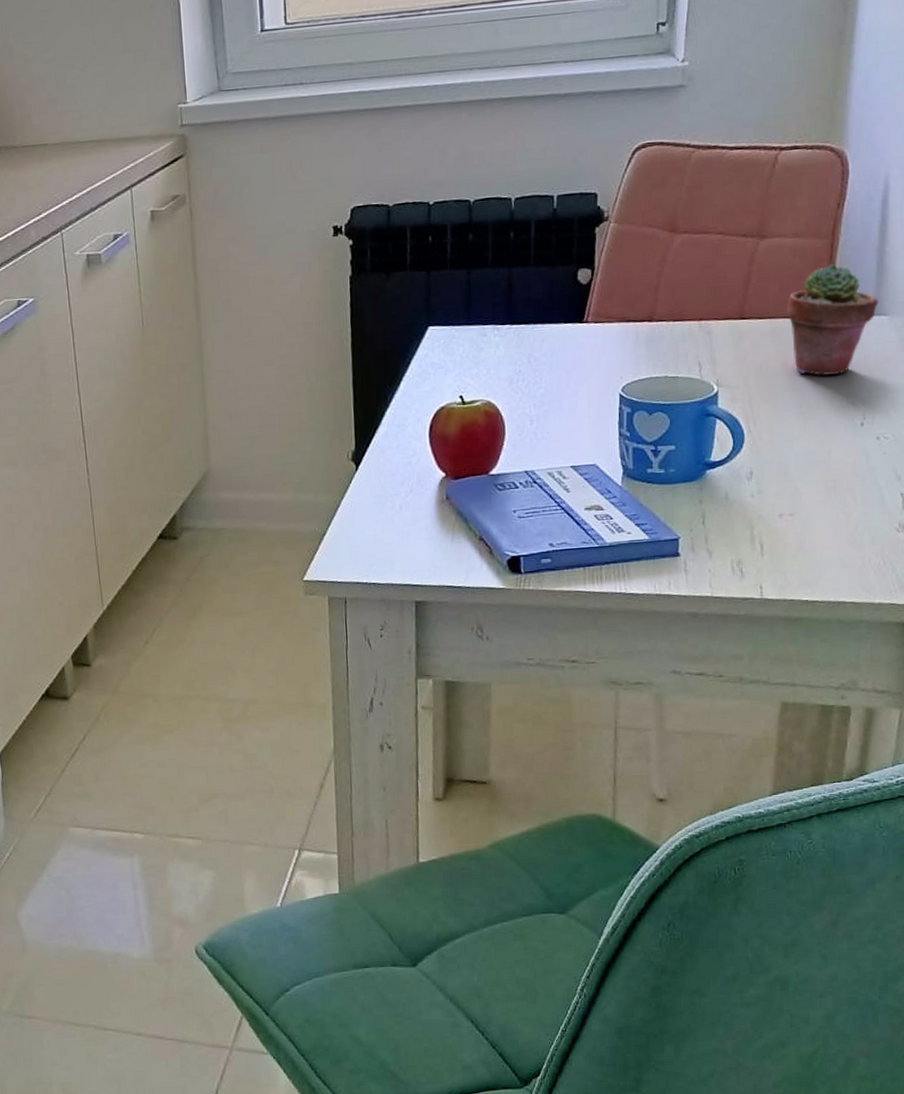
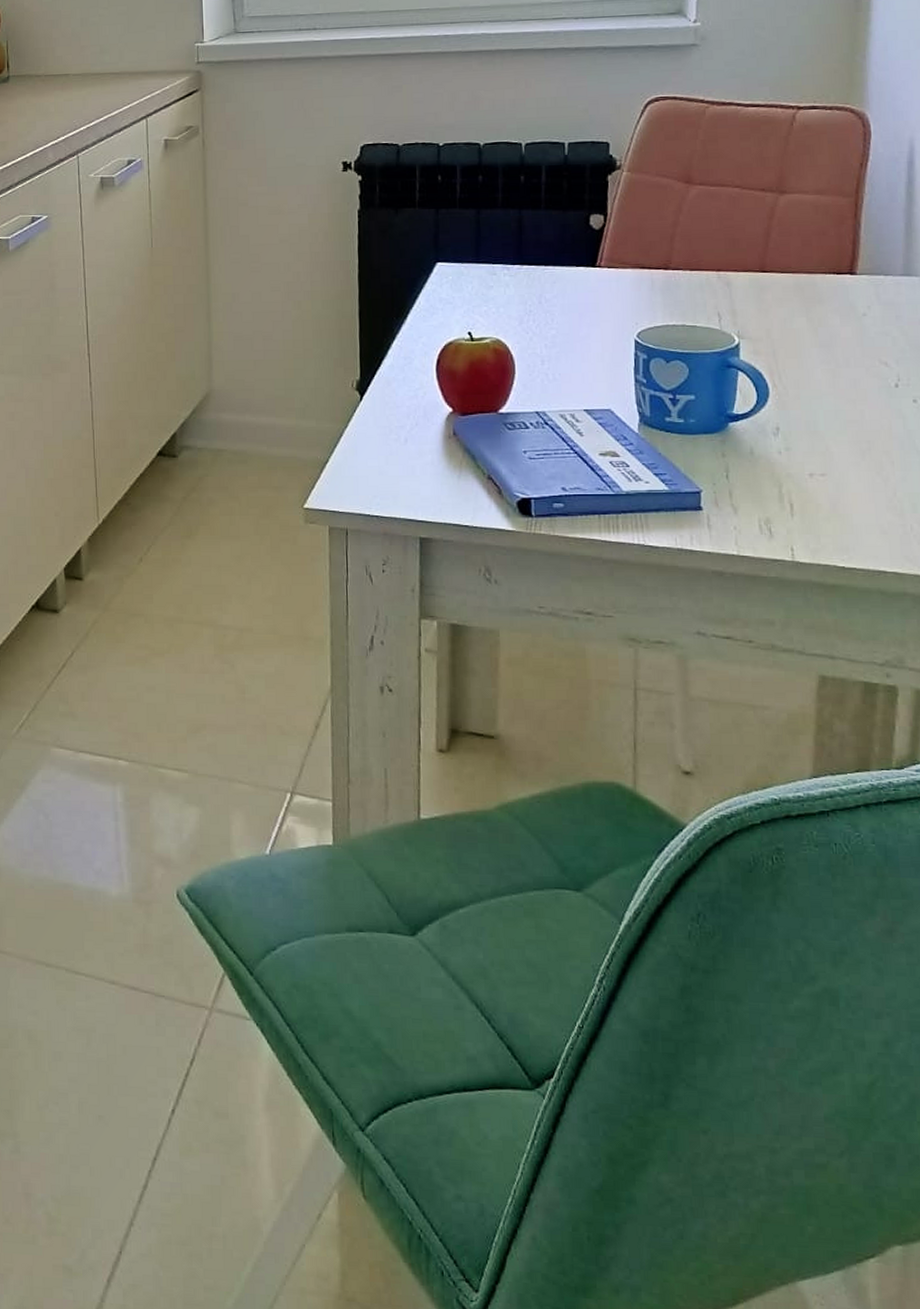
potted succulent: present [786,263,878,376] -> none [809,222,909,333]

